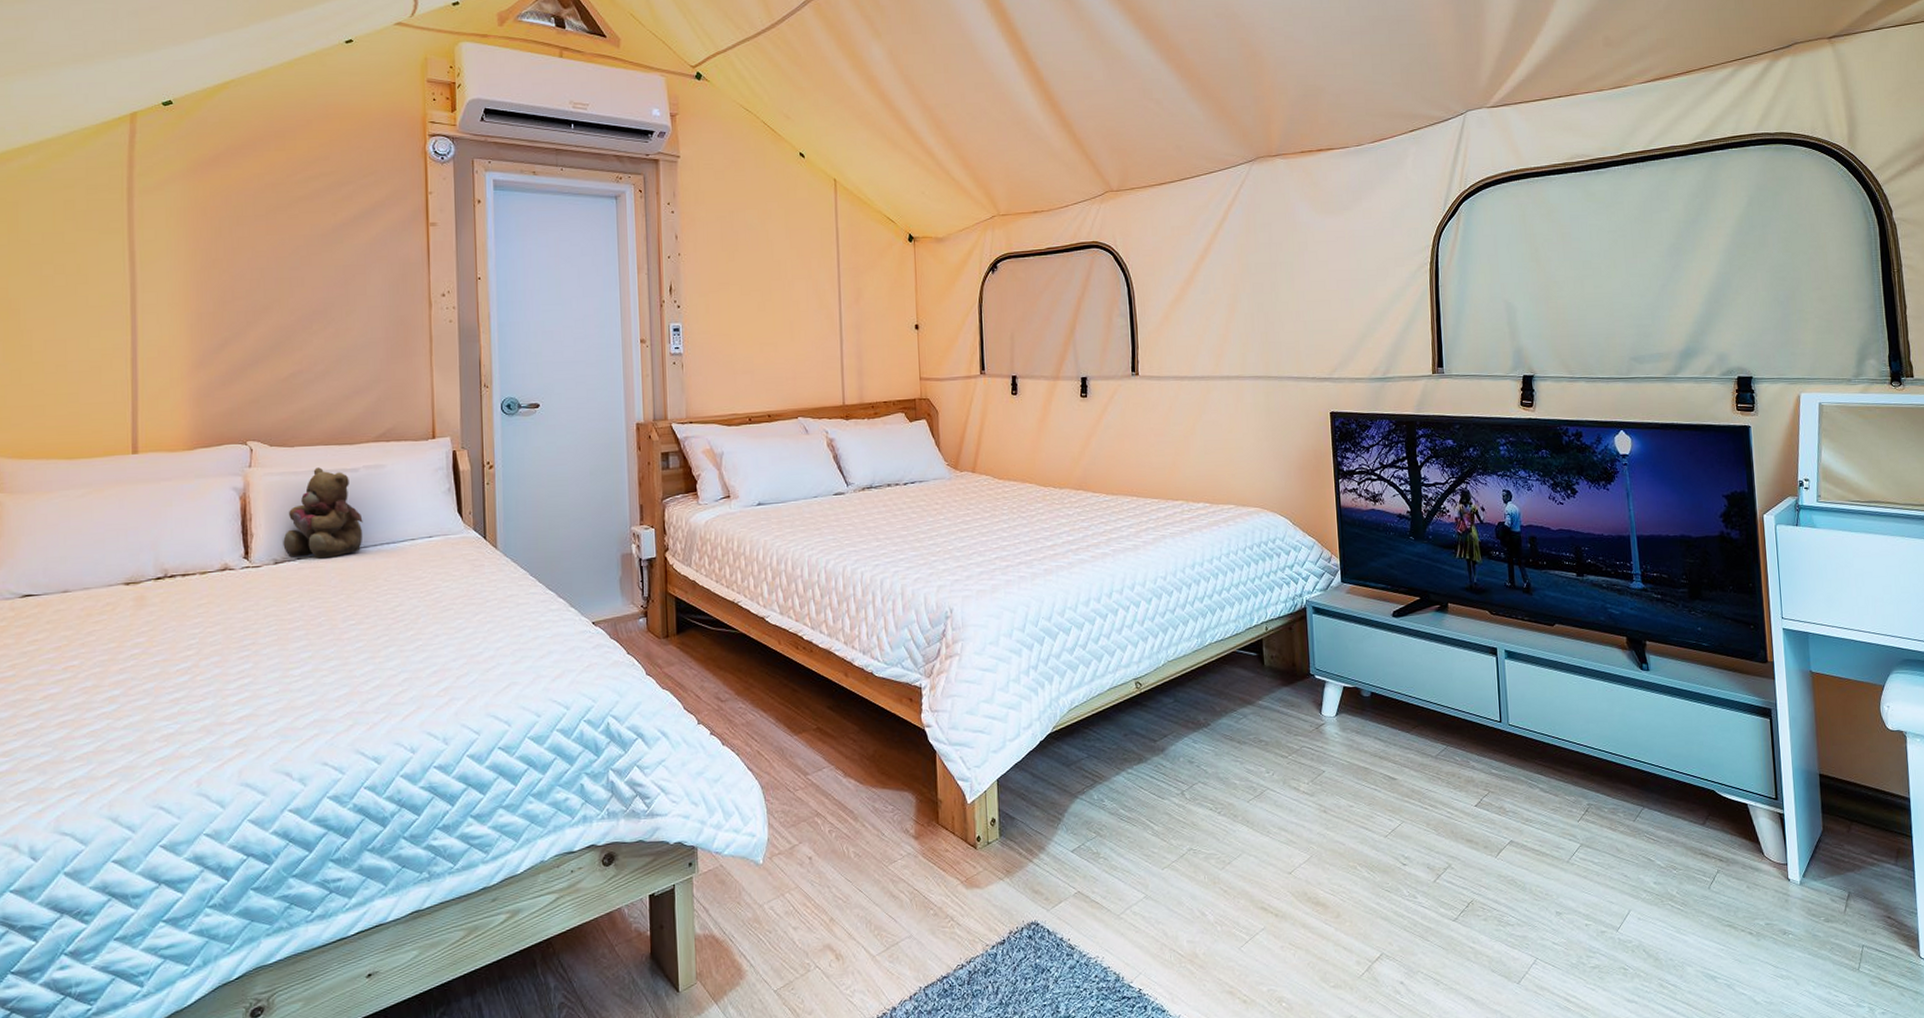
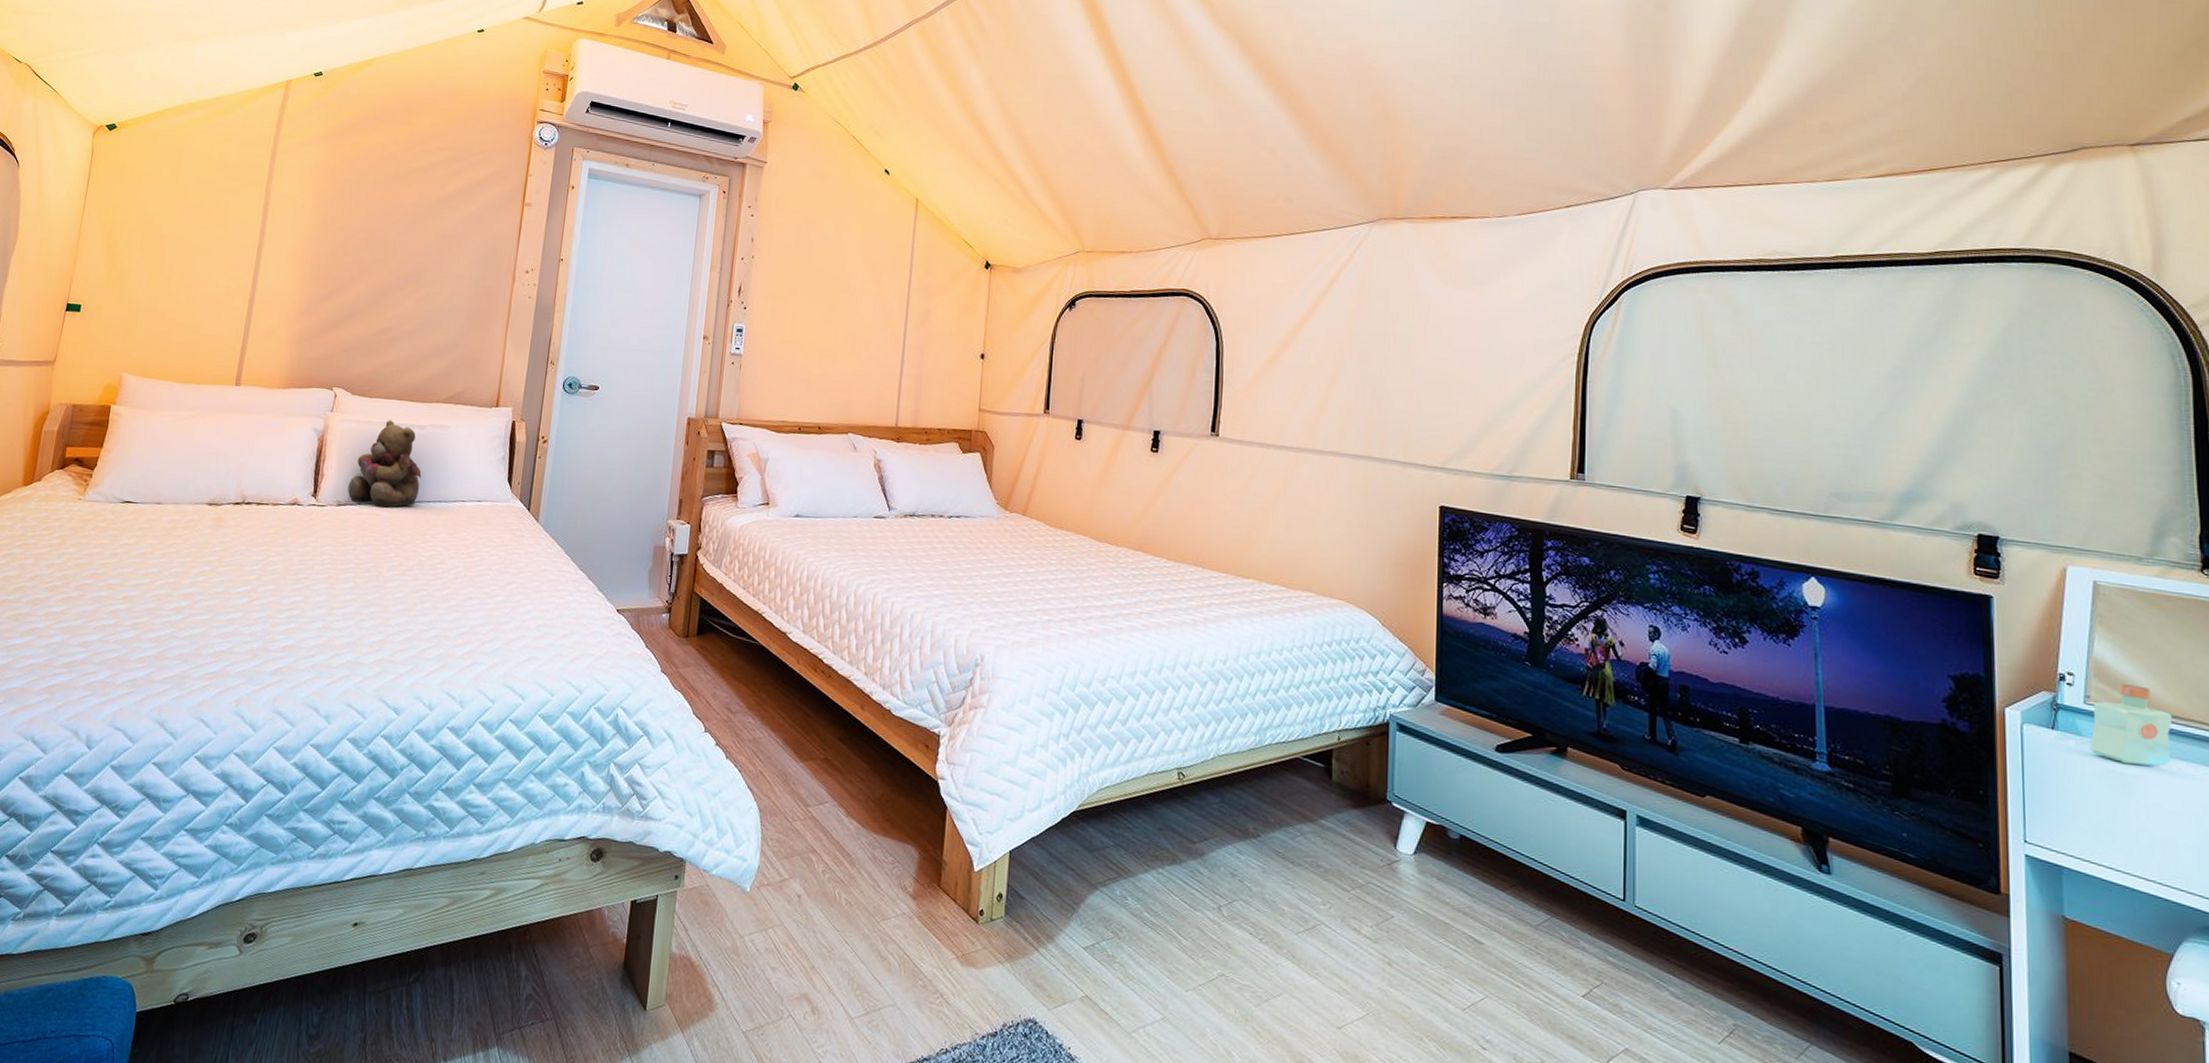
perfume: none [1822,481,1877,544] -> present [2089,684,2173,766]

